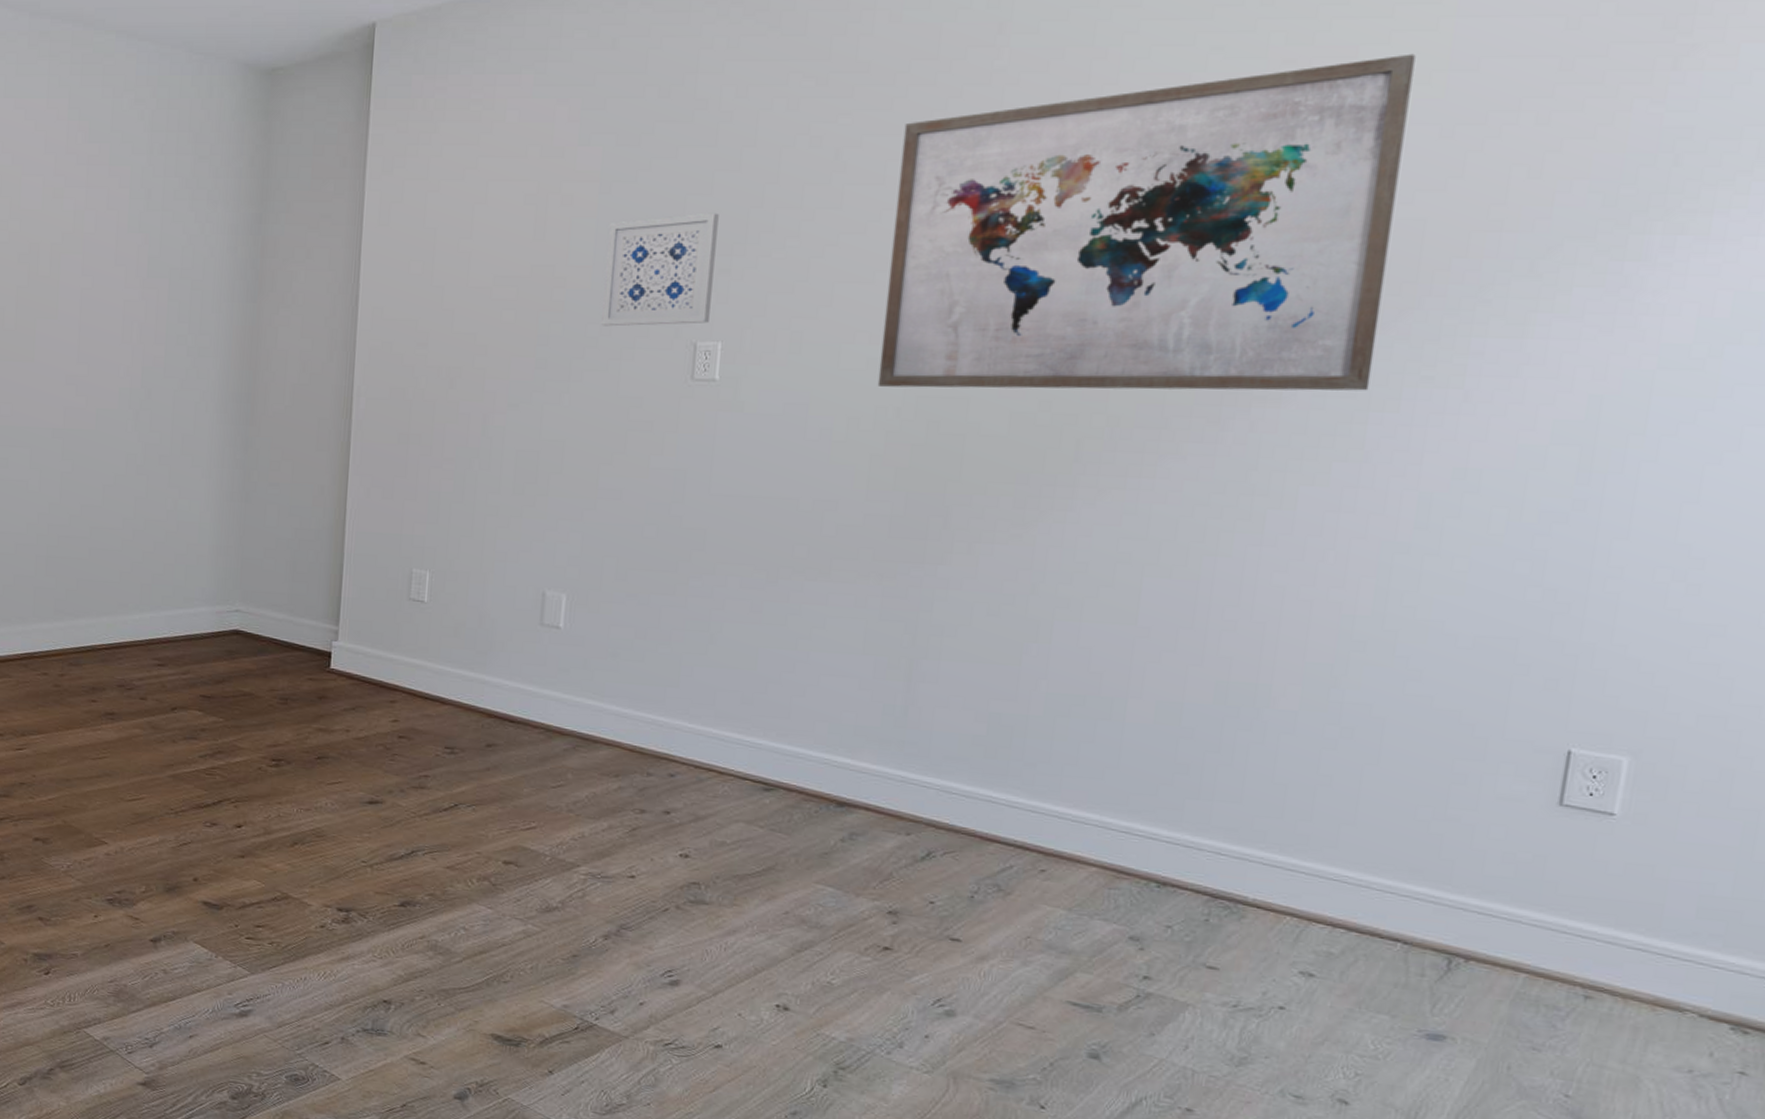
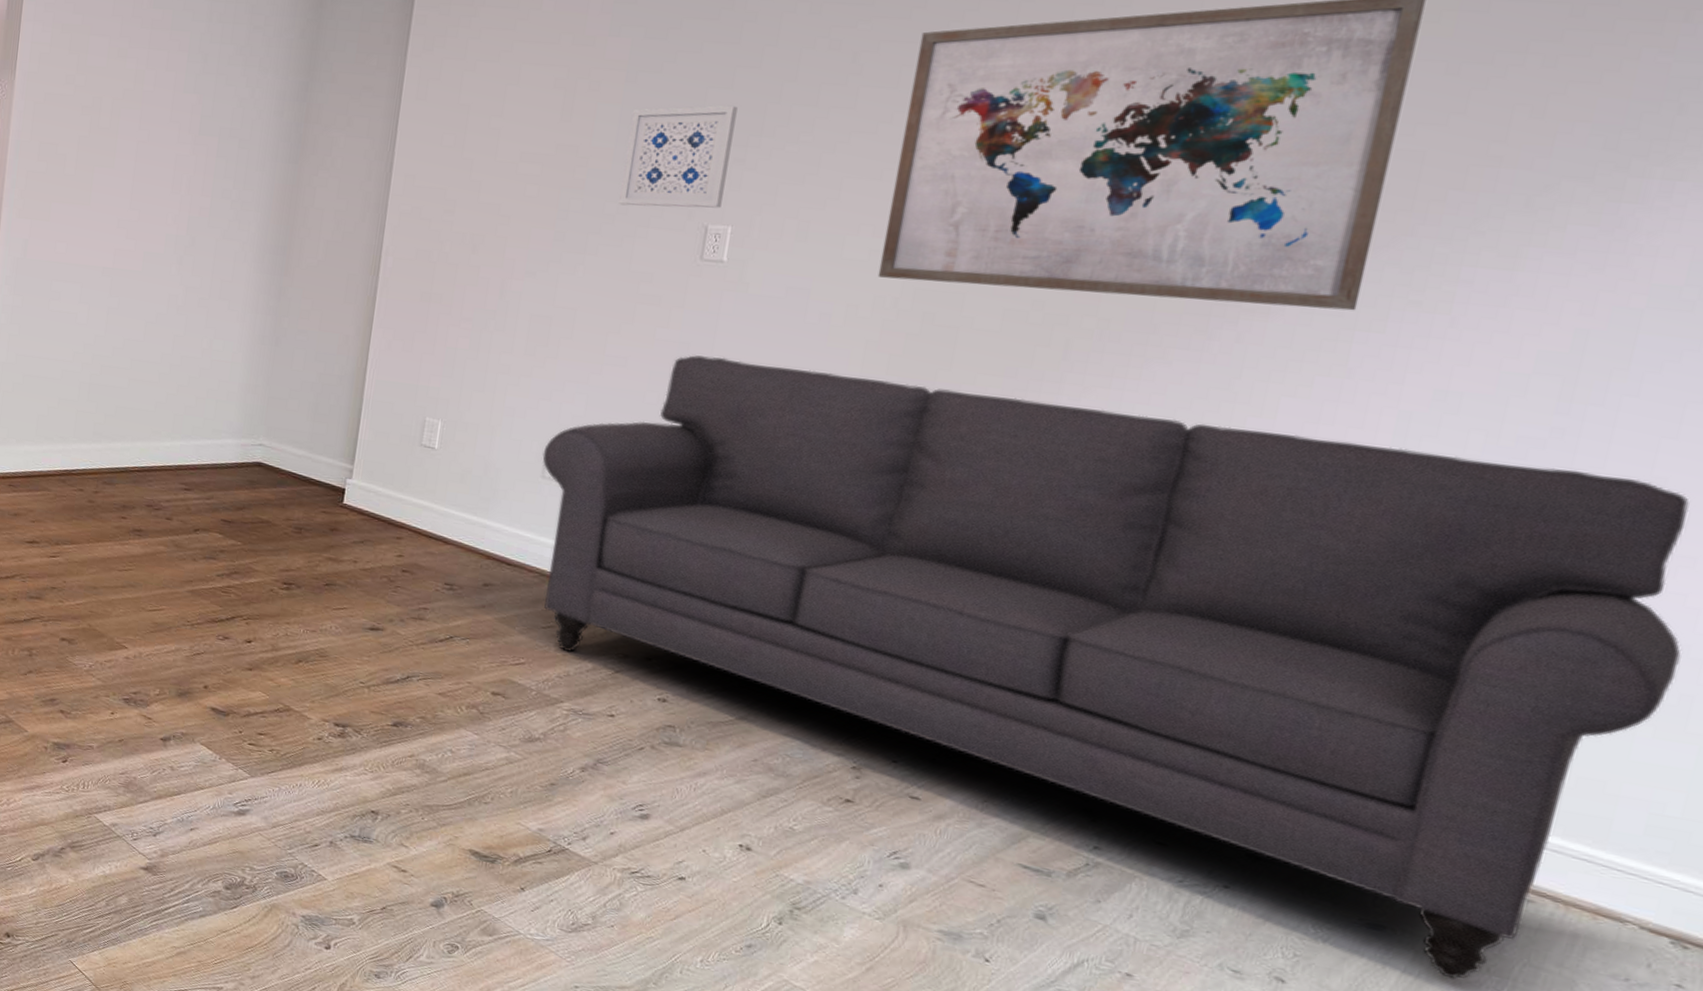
sofa: none [539,482,1719,1086] -> present [542,355,1689,979]

